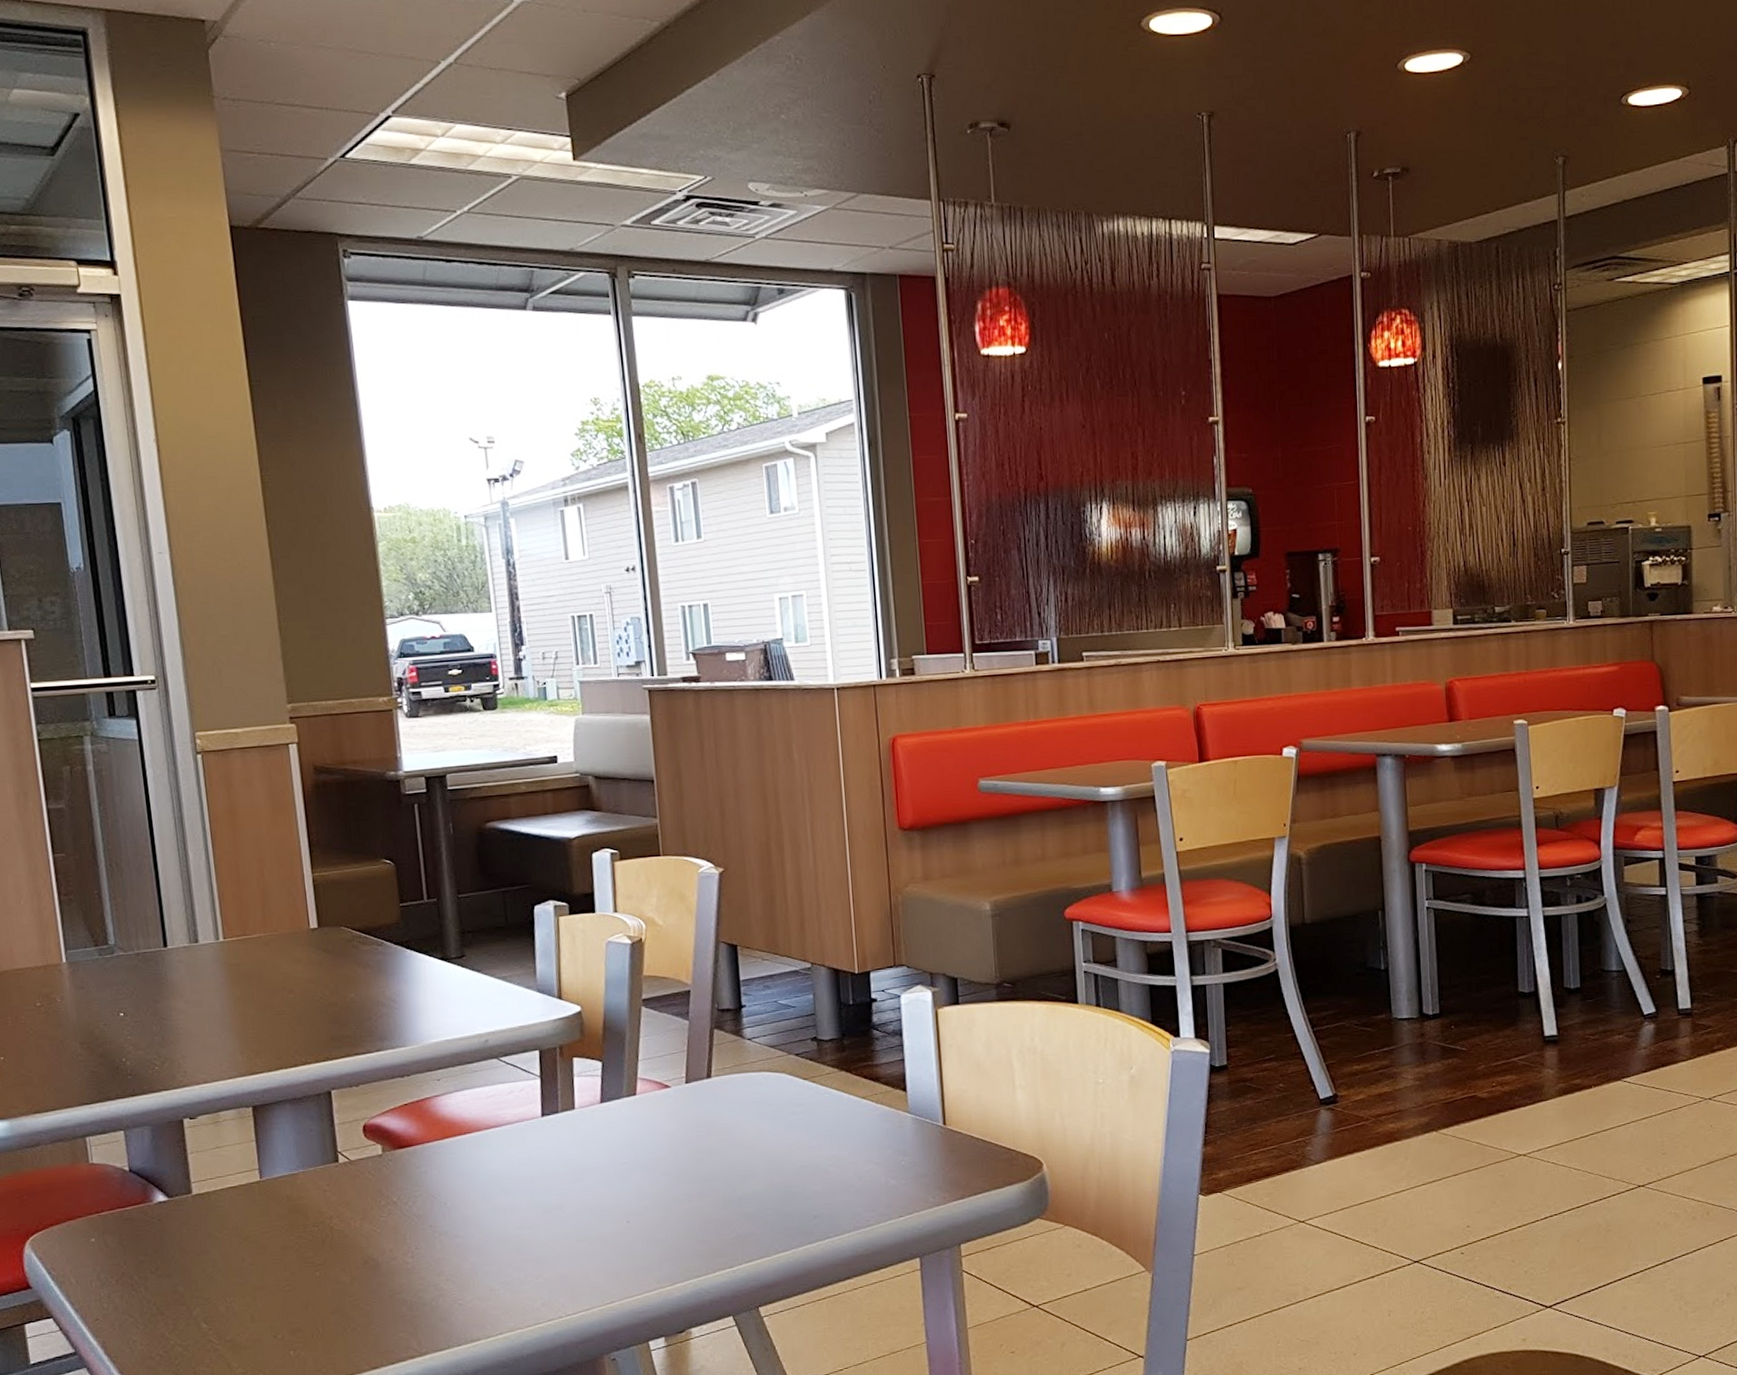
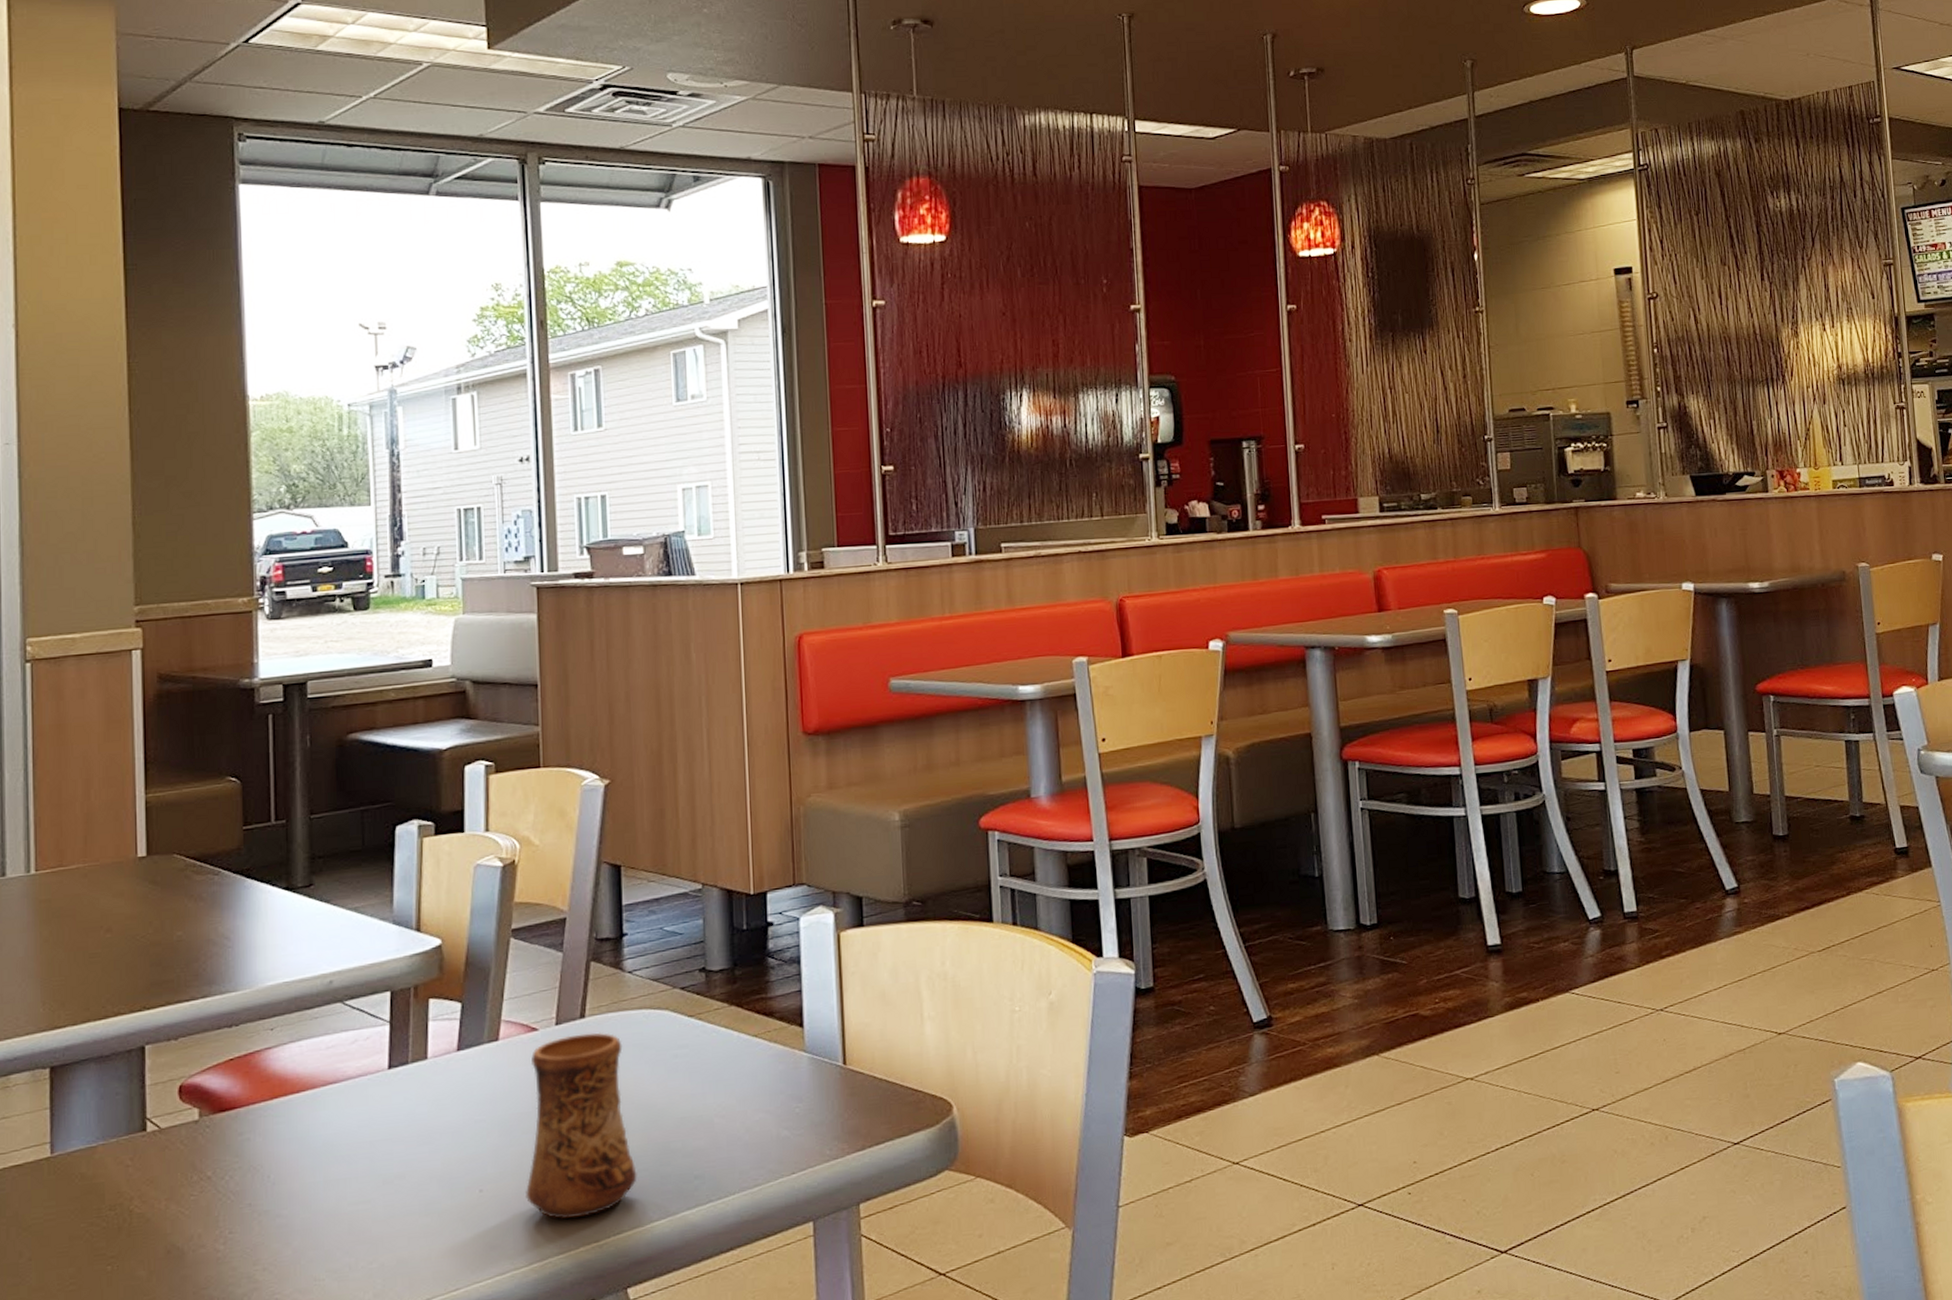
cup: none [666,1090,764,1247] -> present [526,1032,637,1219]

